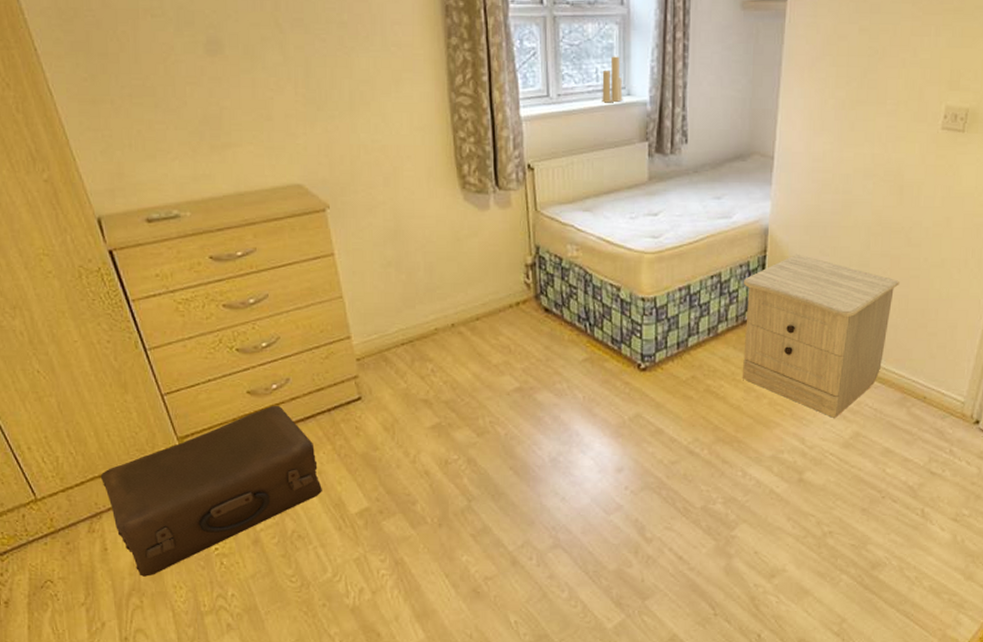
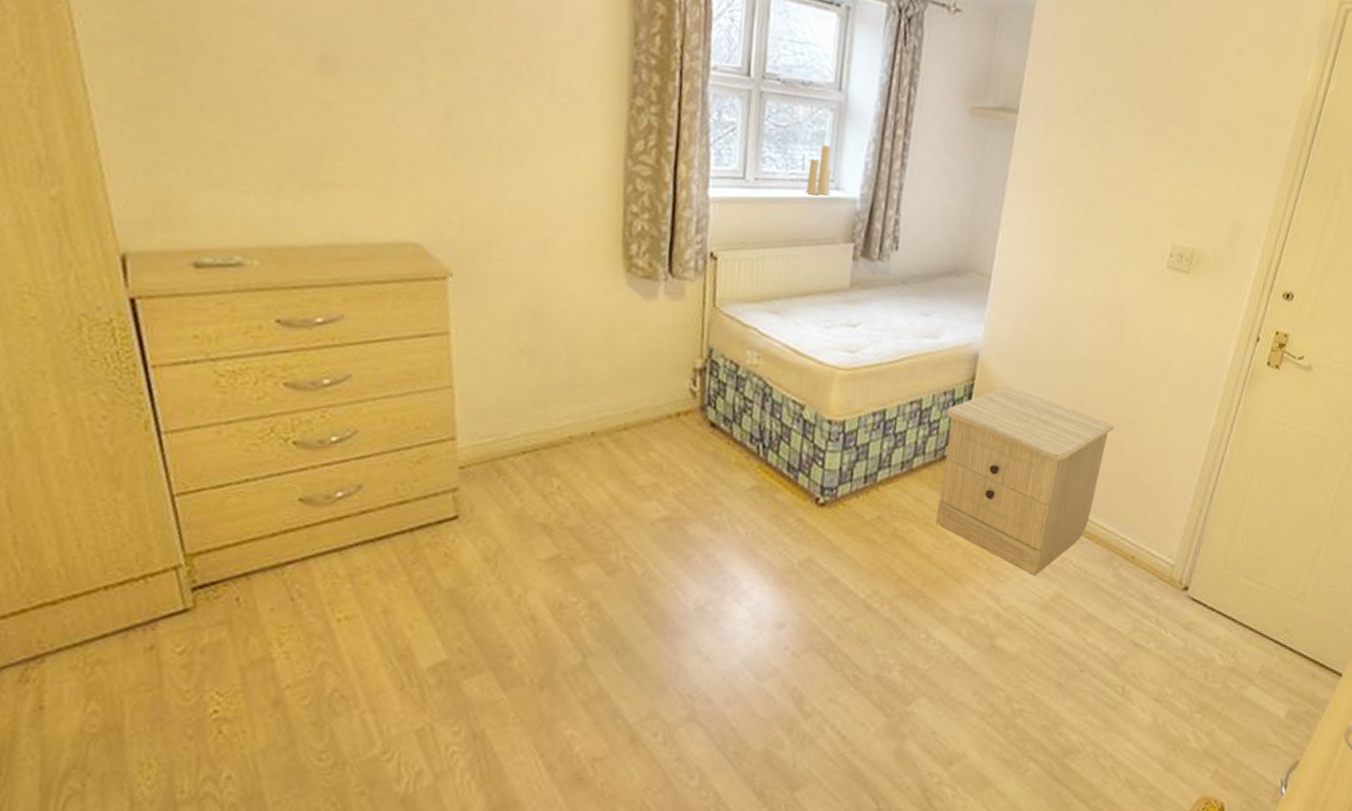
suitcase: present [100,405,322,577] -> none [53,518,386,749]

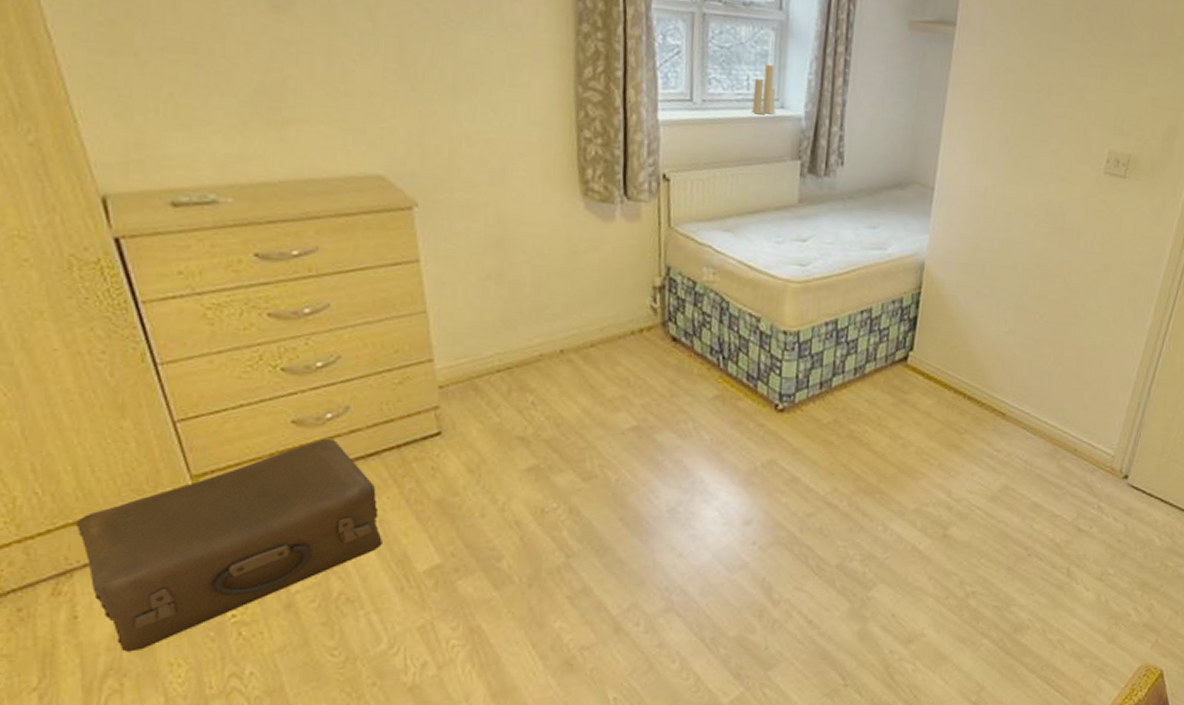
suitcase: none [53,518,386,749] -> present [75,438,382,652]
nightstand: present [935,385,1114,575] -> none [888,292,1056,469]

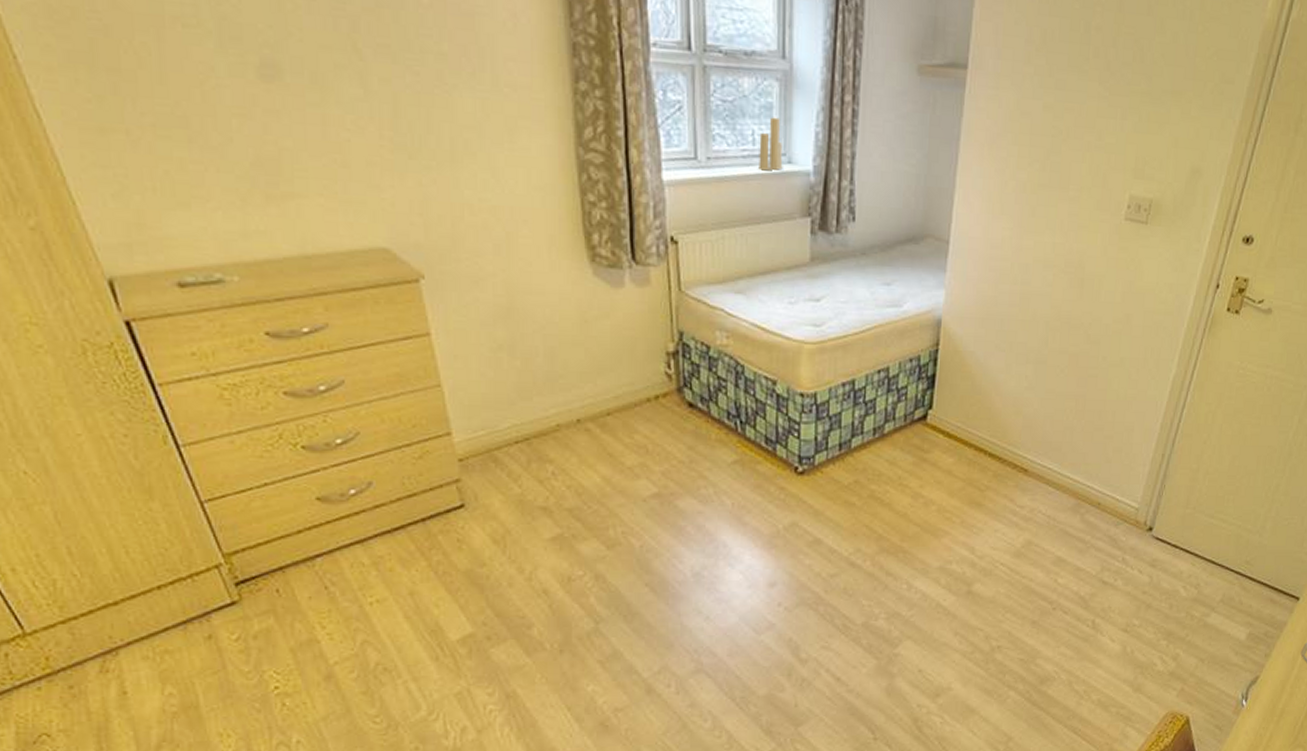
suitcase: present [75,438,382,652] -> none [116,514,414,724]

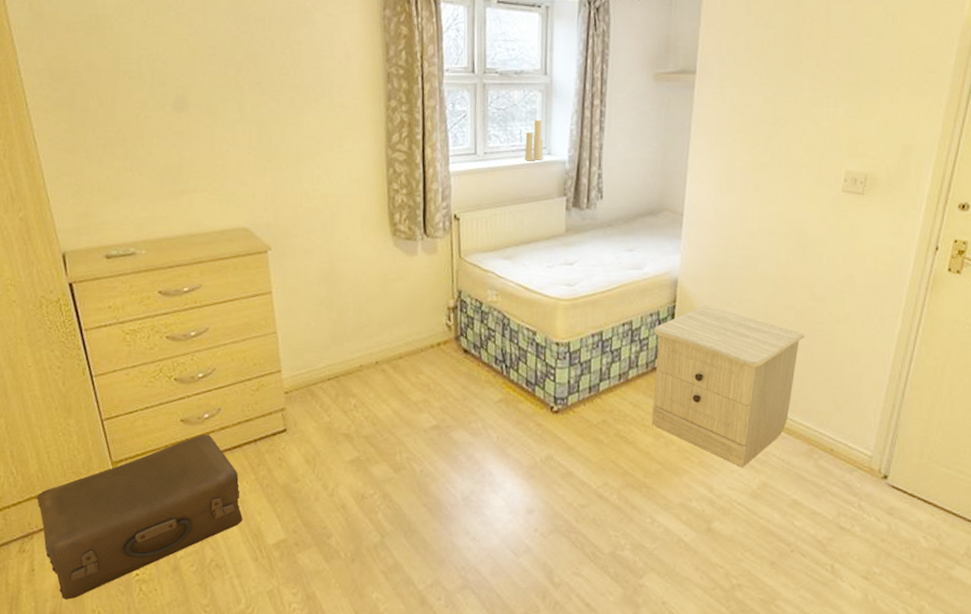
suitcase: none [116,514,414,724] -> present [36,433,243,600]
nightstand: none [909,348,1077,525] -> present [651,304,804,467]

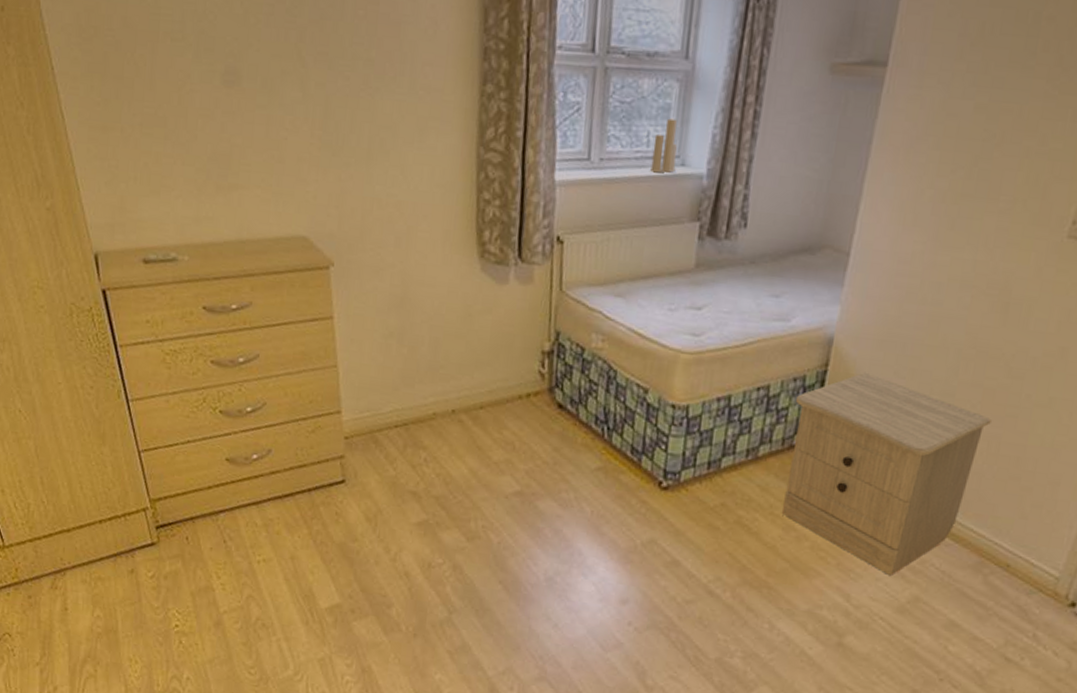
suitcase: present [36,433,243,600] -> none [68,477,293,645]

